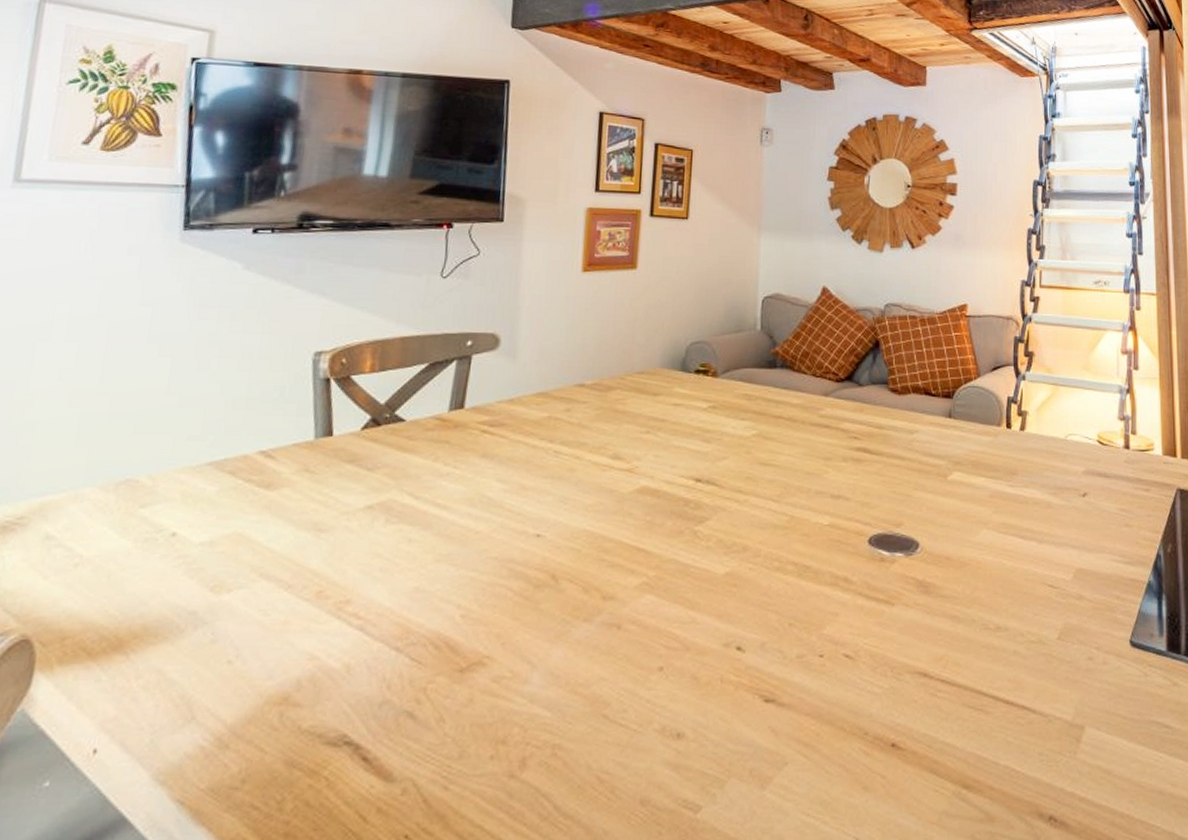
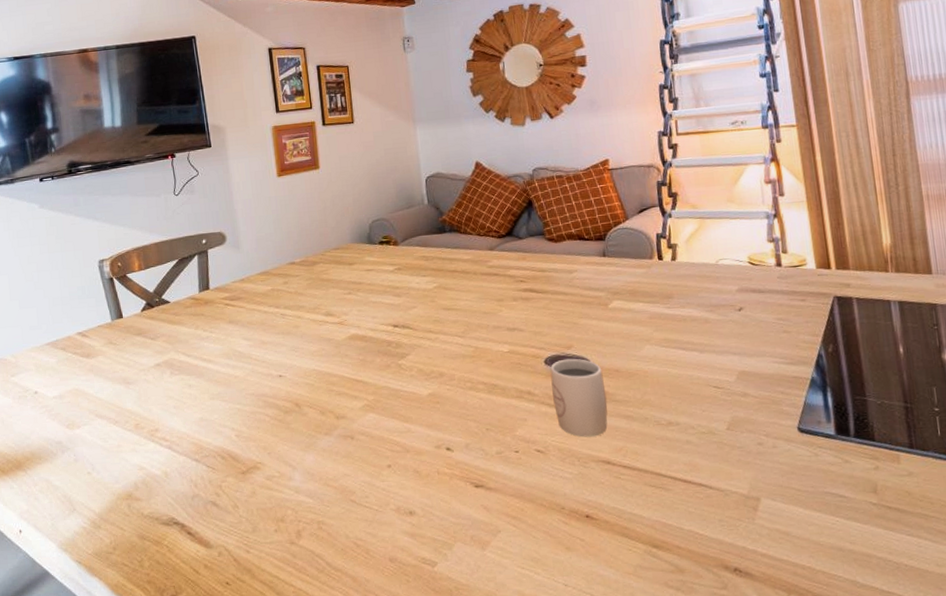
mug: none [872,539,933,641] -> present [550,358,608,437]

